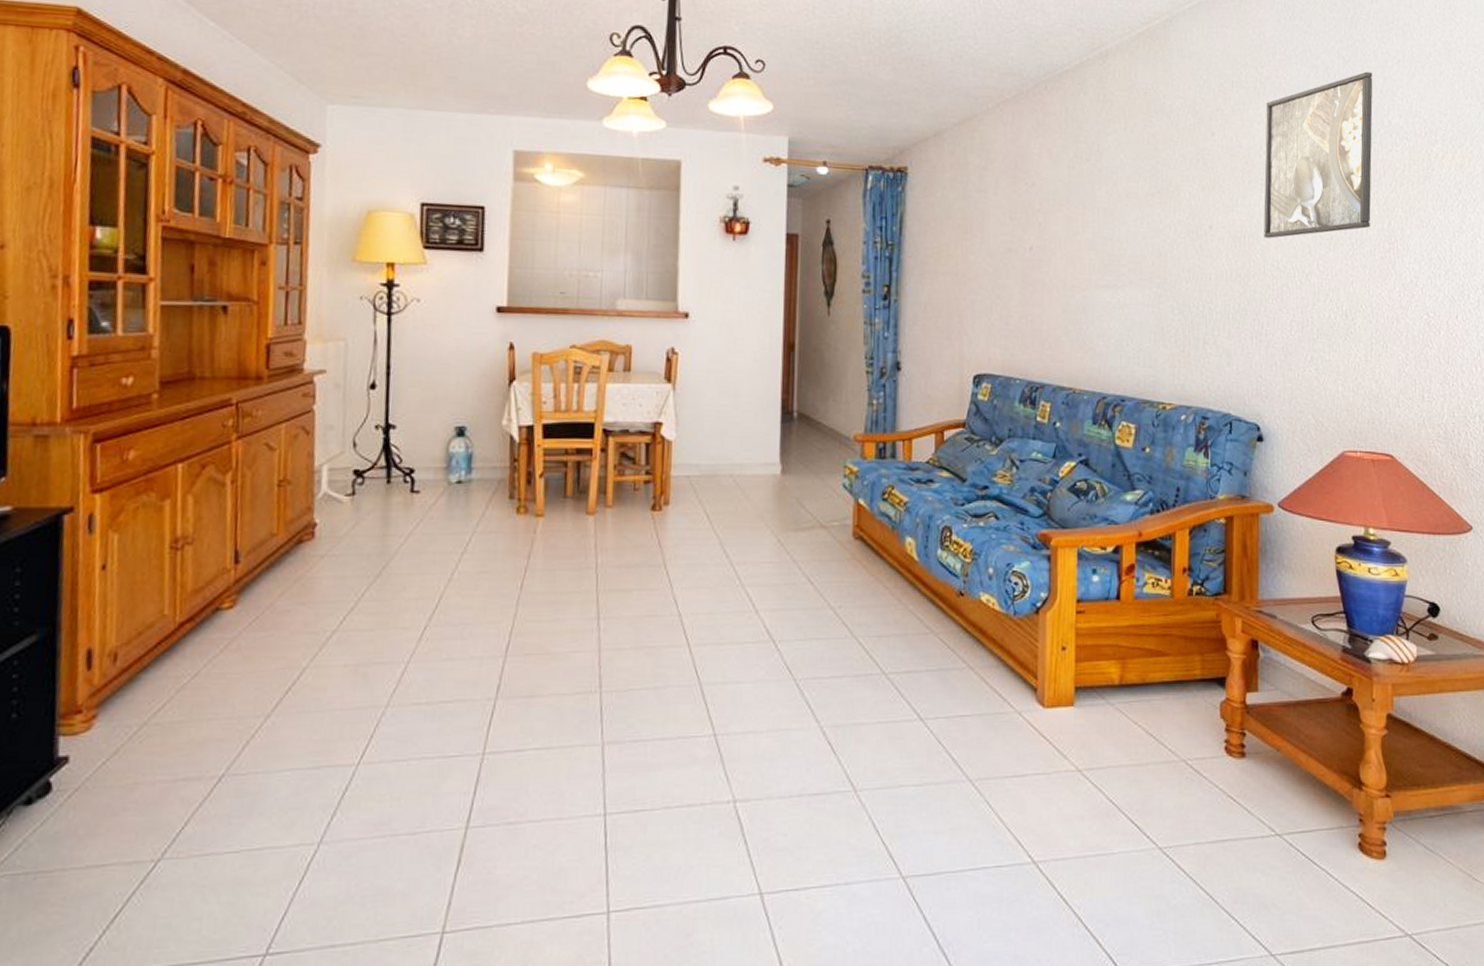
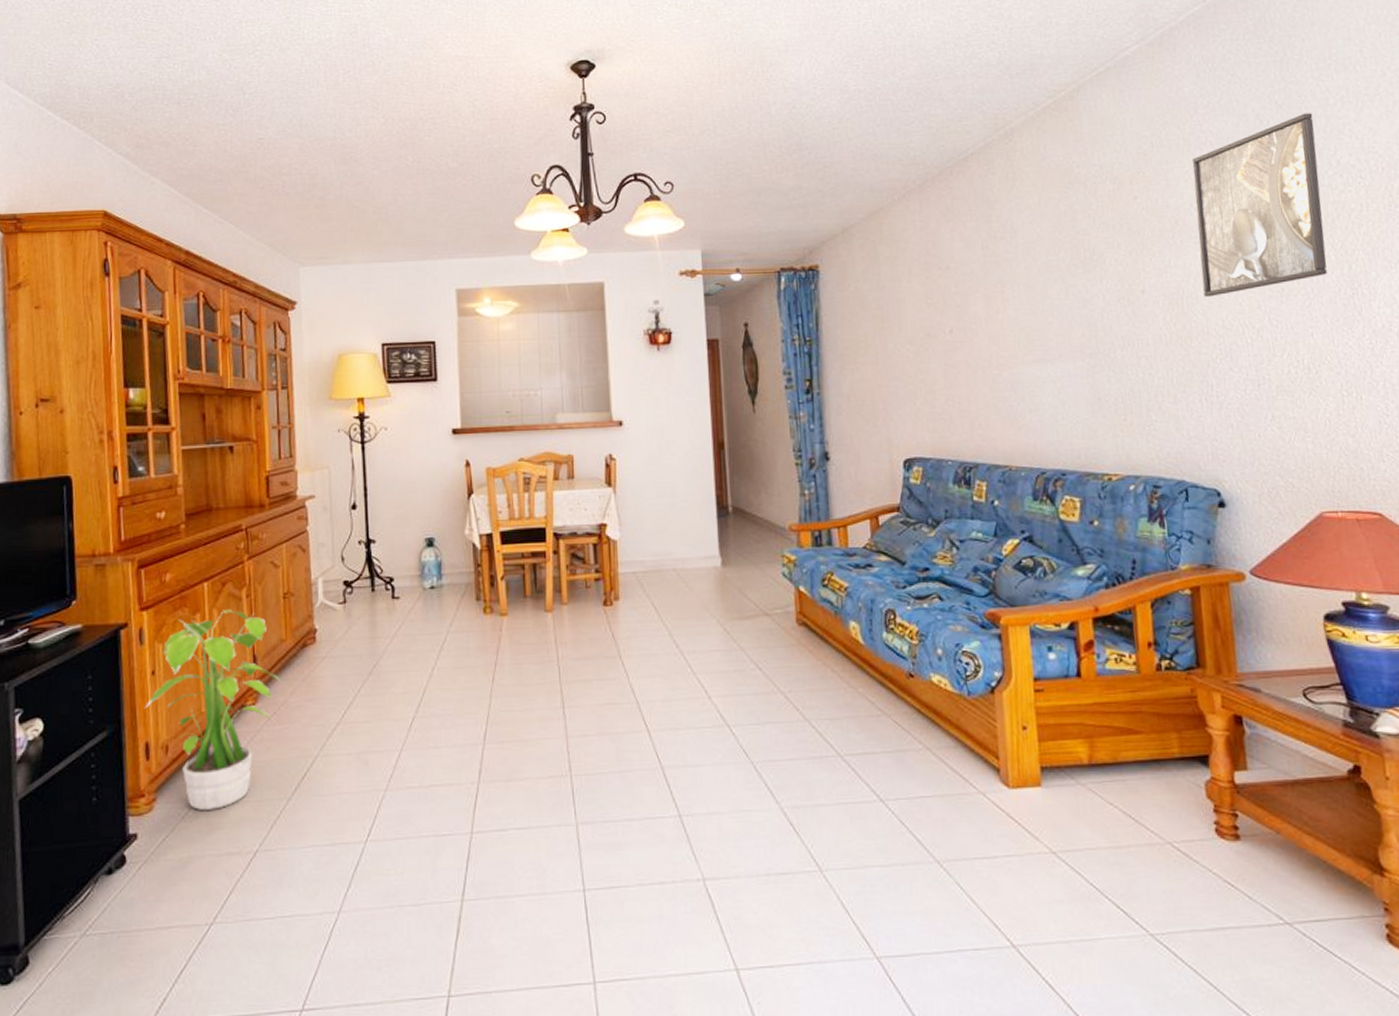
potted plant: none [88,496,269,729] -> present [144,609,282,810]

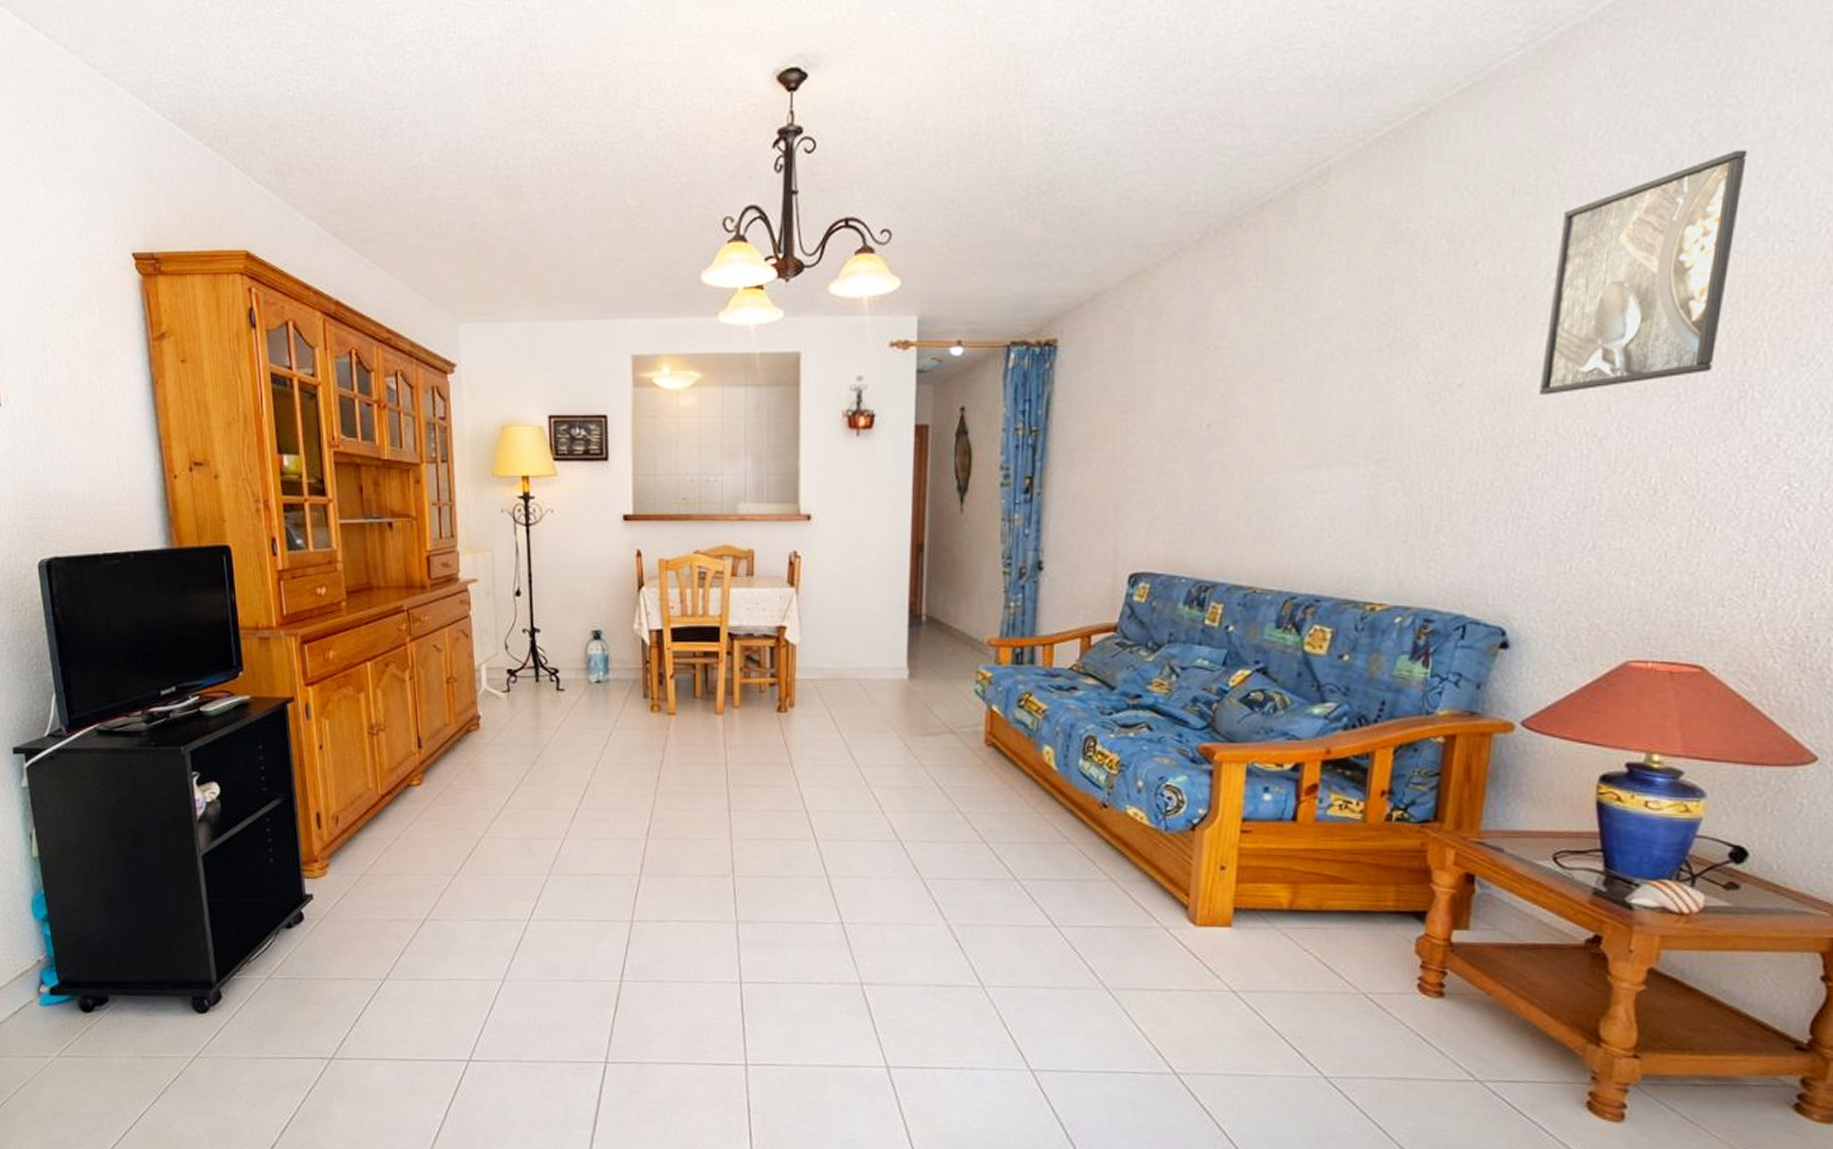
potted plant: present [144,609,282,810] -> none [313,690,446,879]

